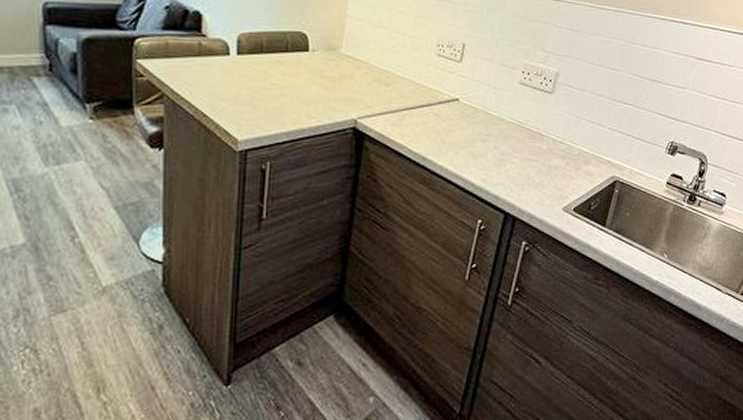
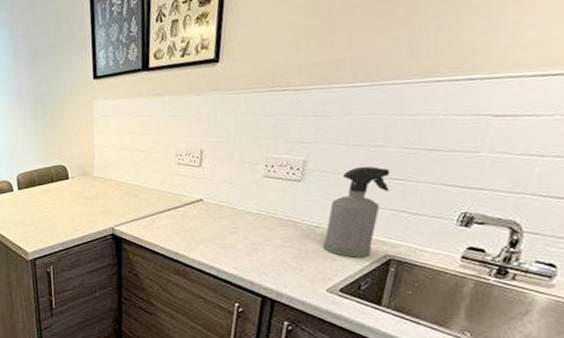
spray bottle: none [564,86,623,177] -> present [322,165,390,258]

